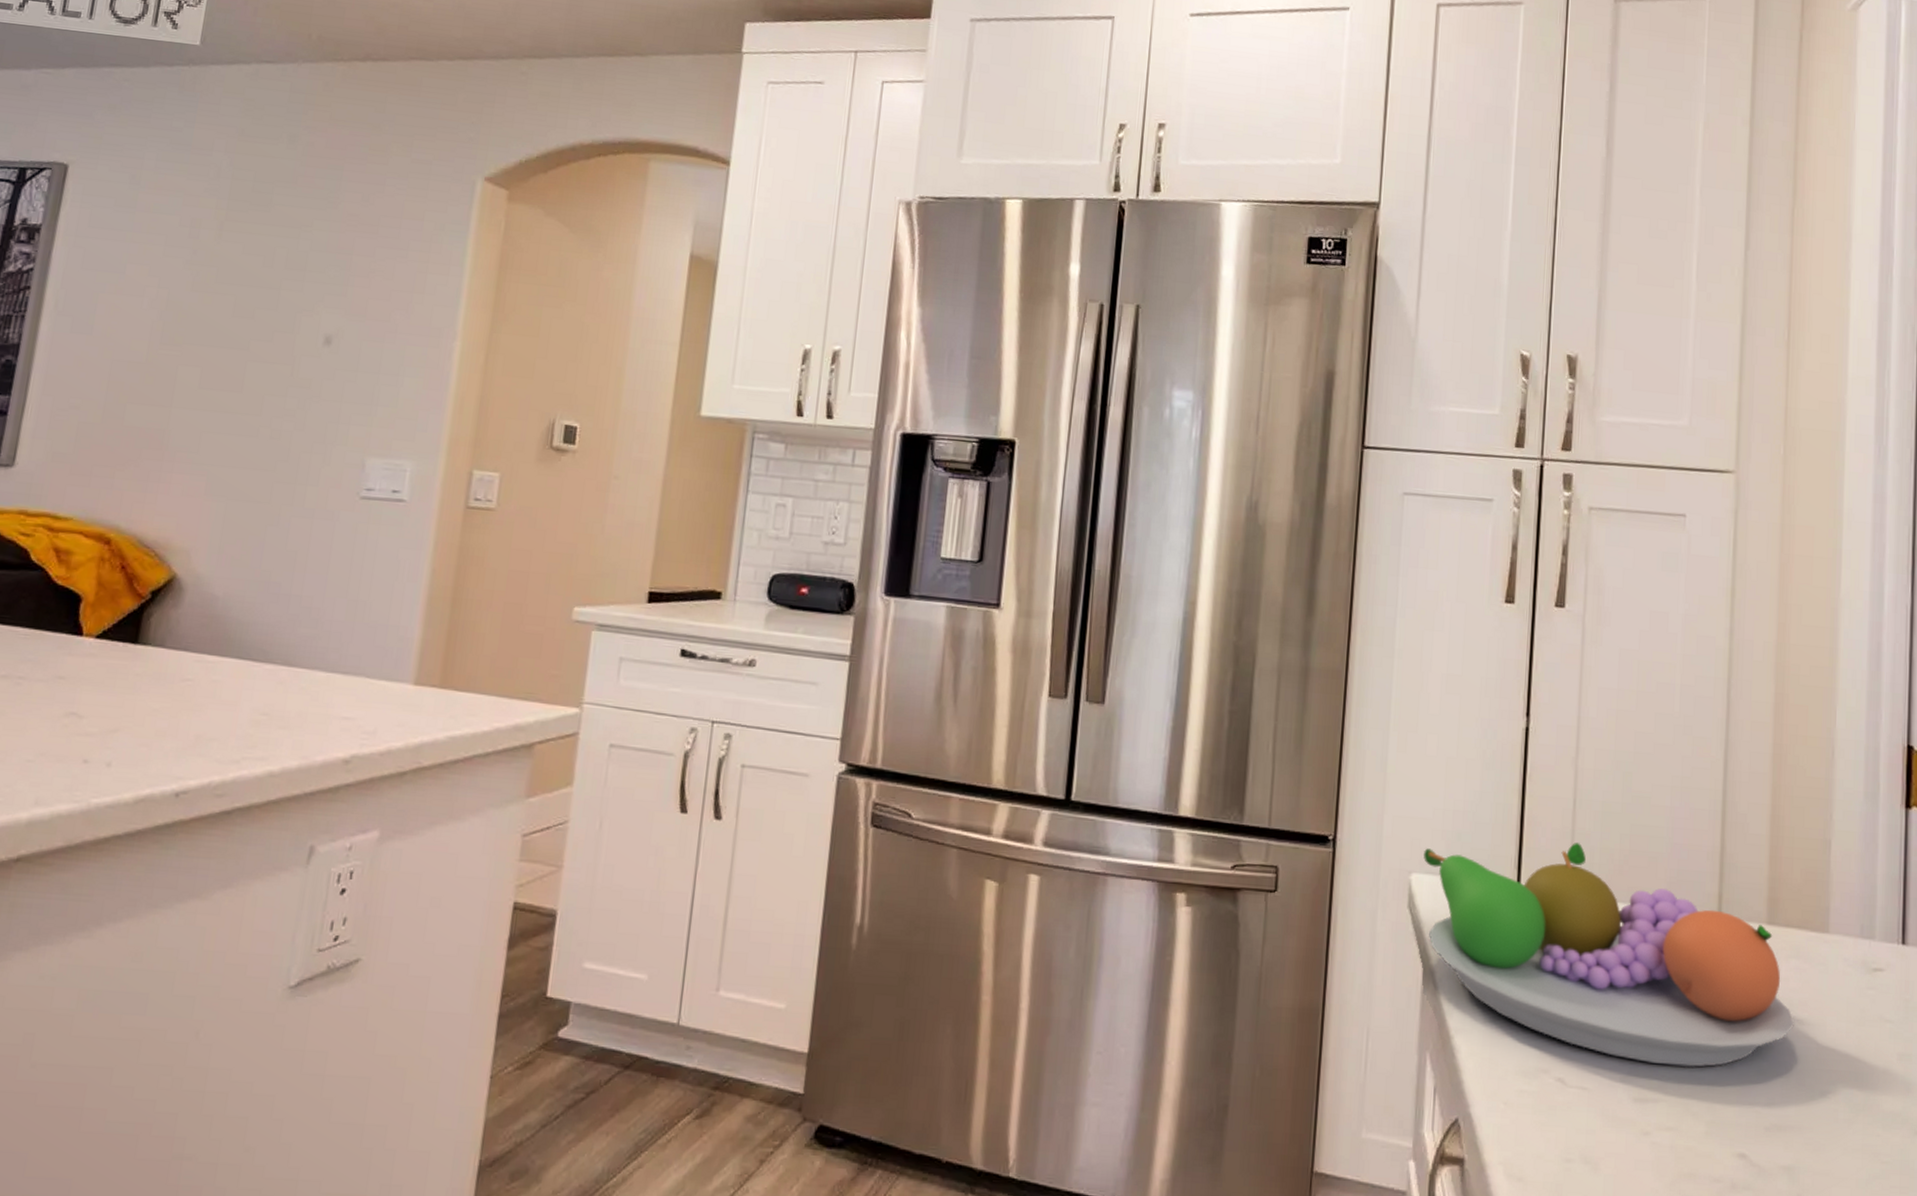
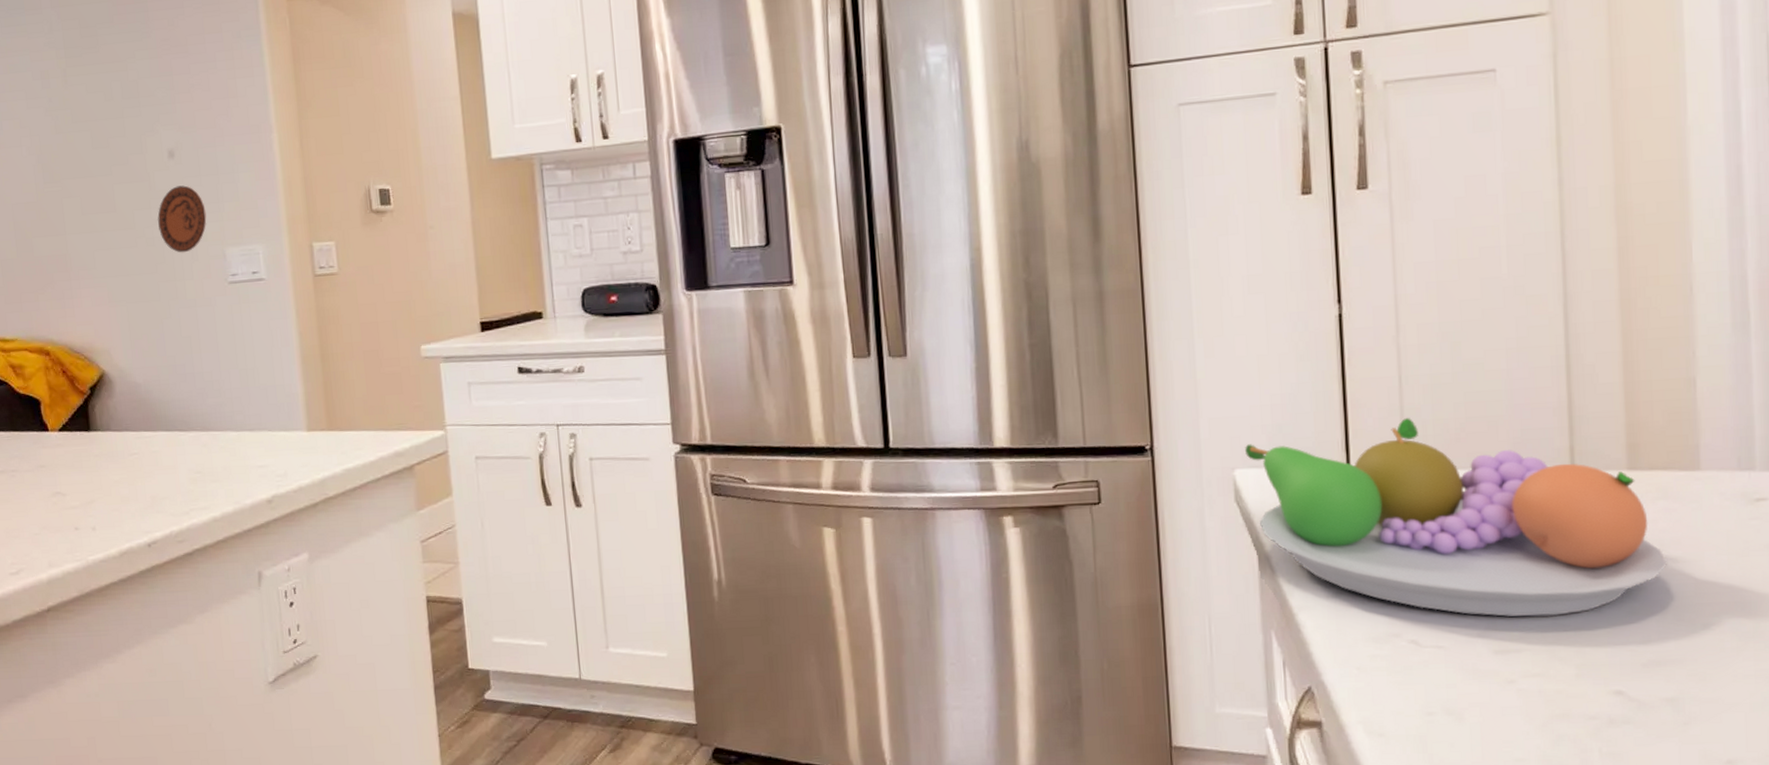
decorative plate: none [290,377,354,455] -> present [157,185,207,253]

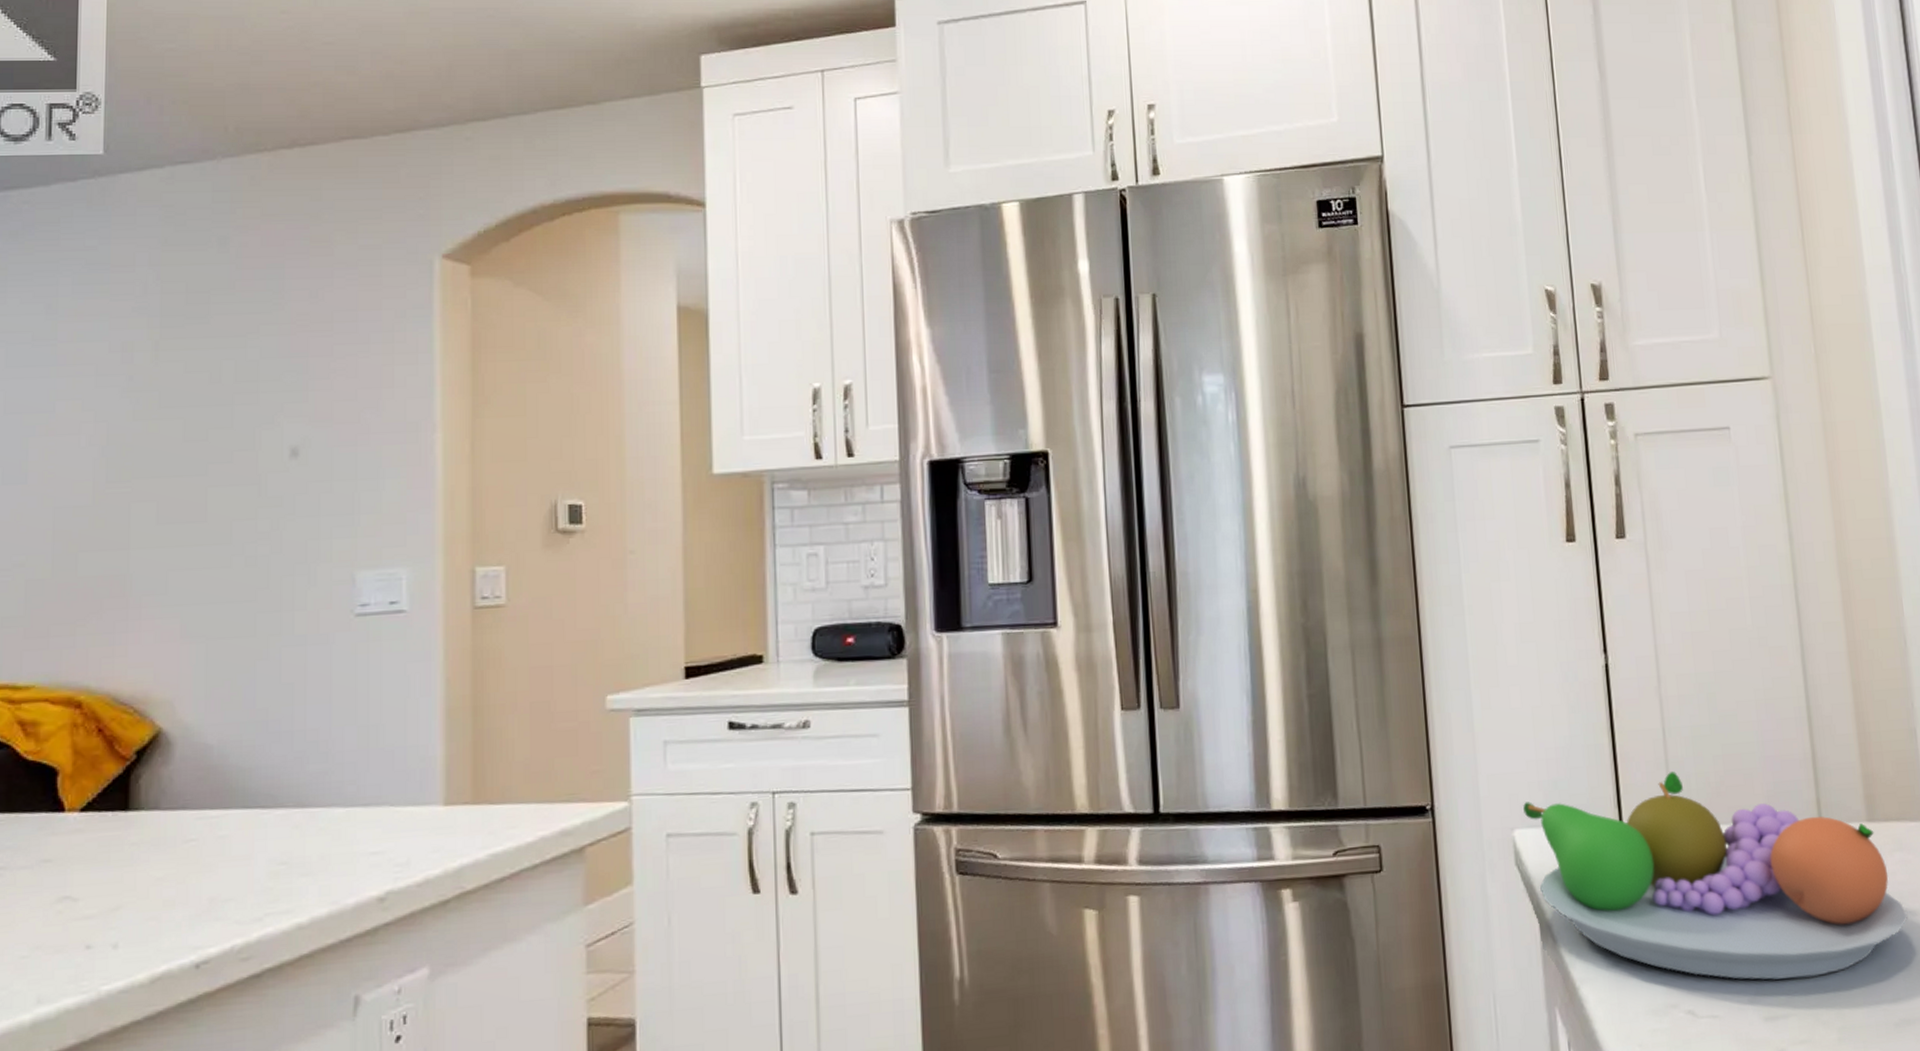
decorative plate: present [157,185,207,253] -> none [265,492,334,576]

